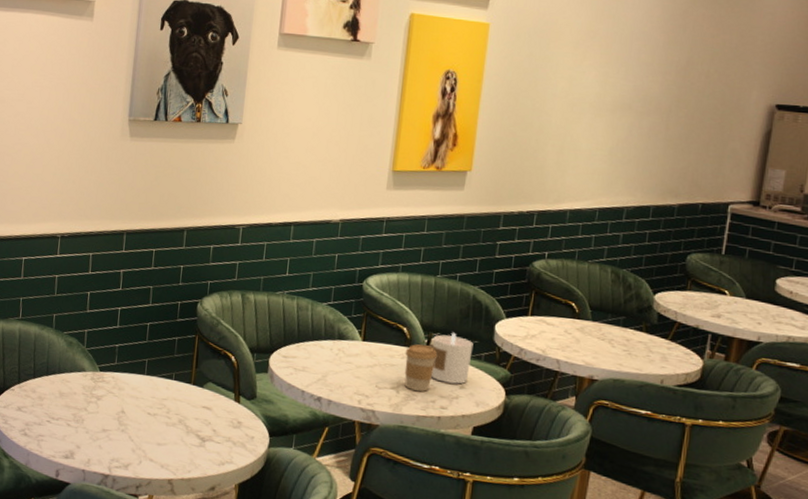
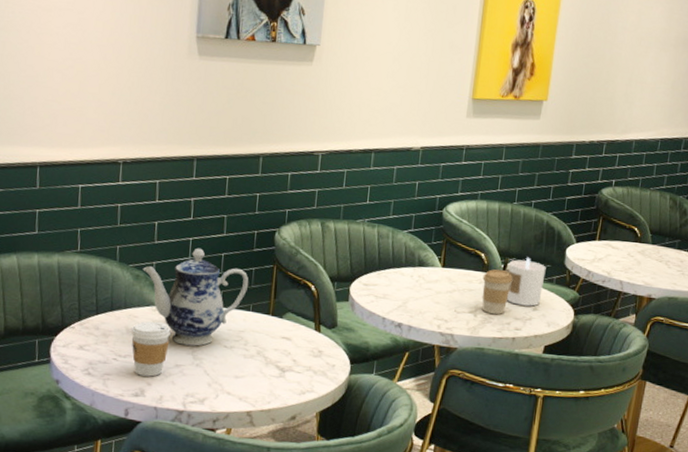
coffee cup: none [63,386,99,440] -> present [130,321,171,377]
teapot: none [75,317,172,412] -> present [143,248,249,346]

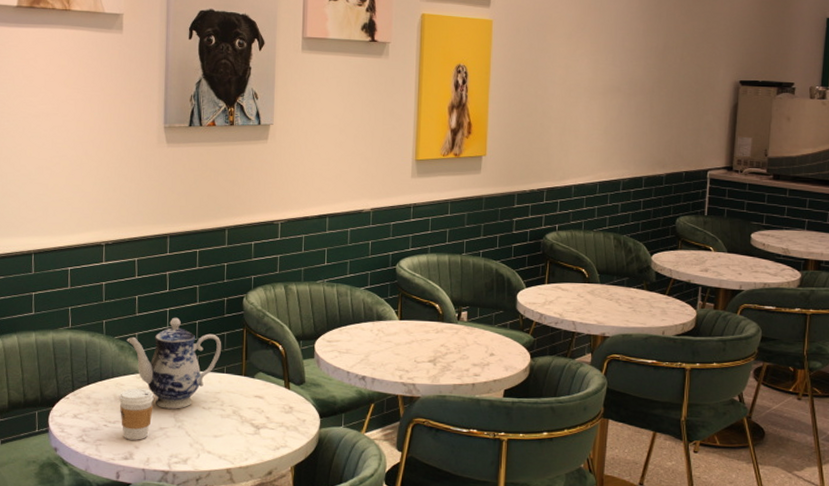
coffee cup: present [482,269,513,314] -> none [439,318,468,362]
candle: present [506,257,546,307] -> none [462,304,499,353]

